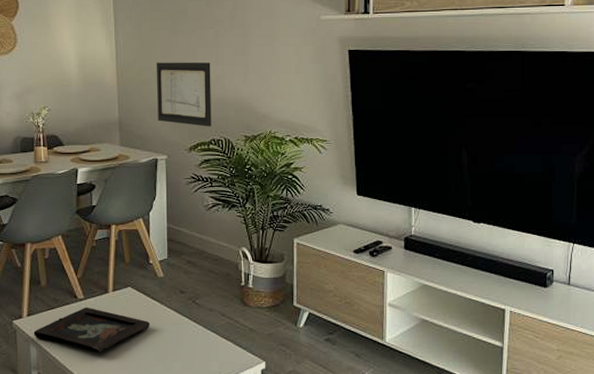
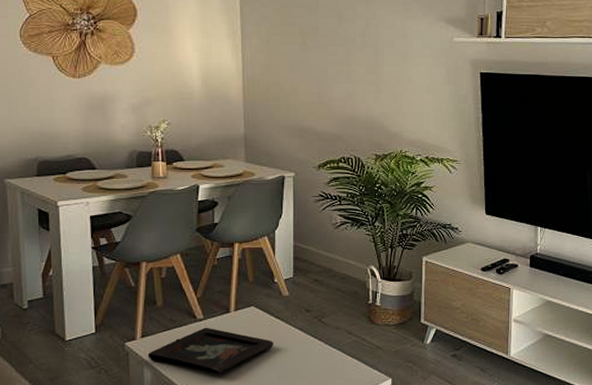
wall art: present [156,62,211,127] -> none [284,78,342,145]

